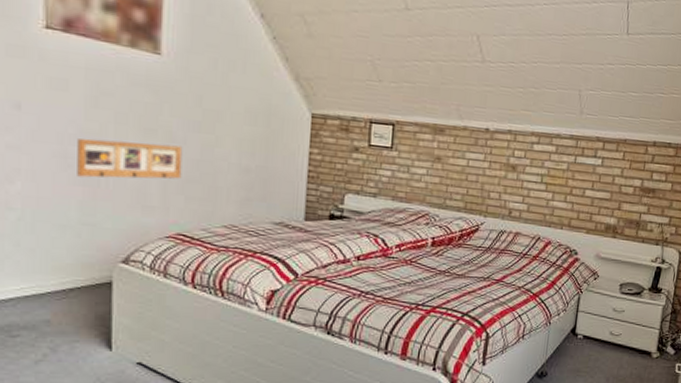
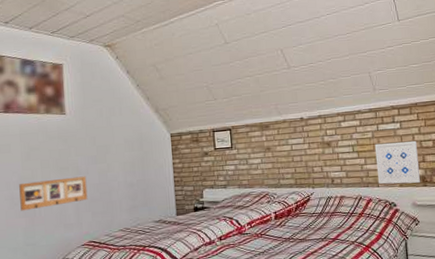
wall art: none [562,178,616,232] -> present [374,140,421,184]

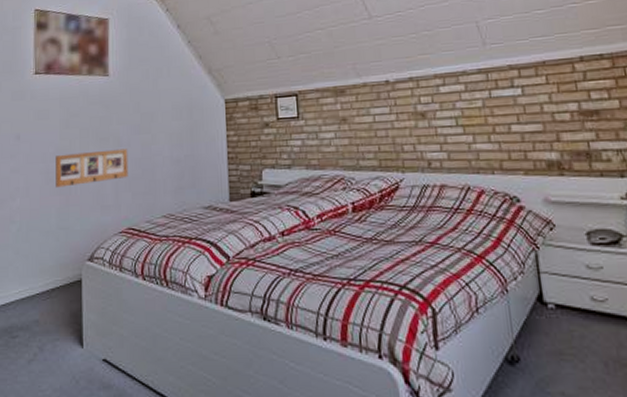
wall art: present [374,140,421,184] -> none [486,112,556,171]

